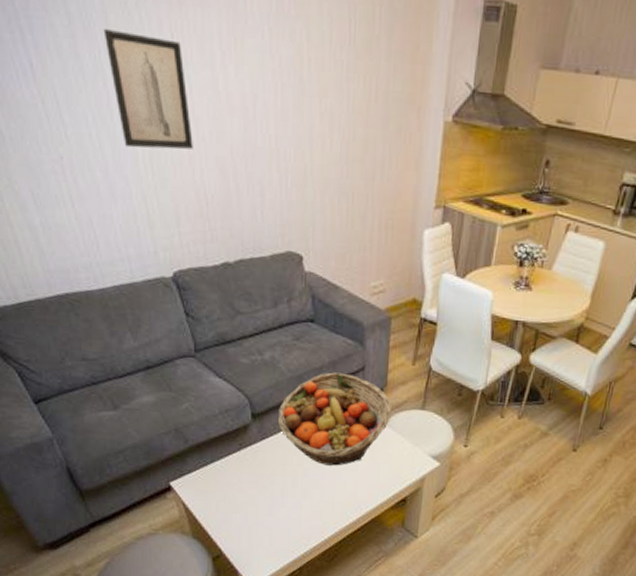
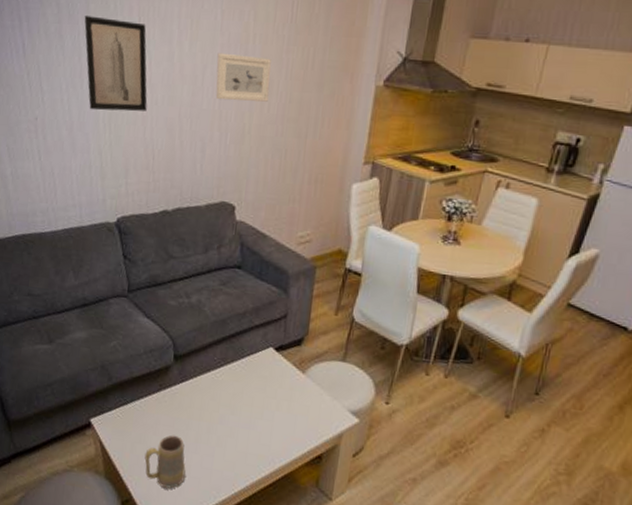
mug: none [231,491,274,541] -> present [144,435,186,489]
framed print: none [268,79,331,139] -> present [215,52,271,102]
fruit basket: present [277,372,391,466] -> none [198,318,312,415]

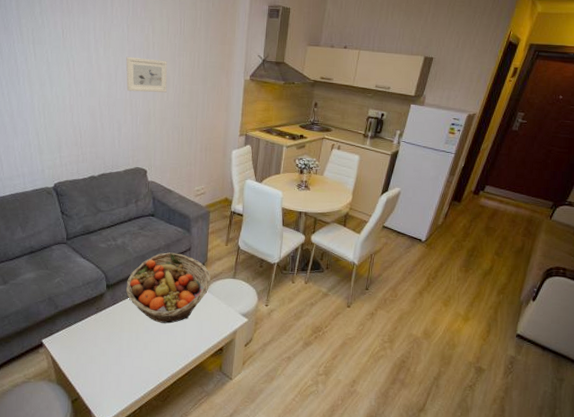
wall art: present [84,16,148,112] -> none [17,28,73,102]
mug: present [144,435,186,489] -> none [88,345,121,386]
fruit basket: none [198,318,312,415] -> present [125,252,211,324]

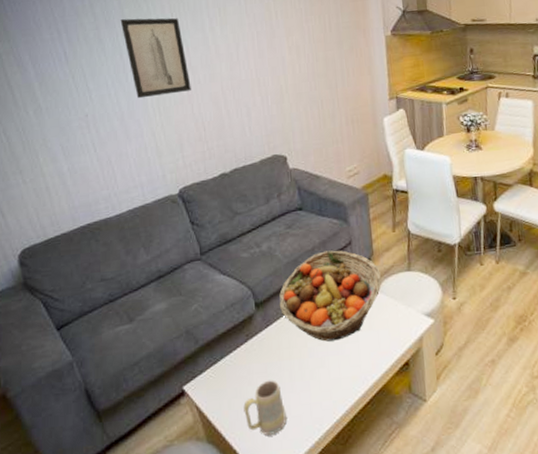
wall art: none [17,28,73,102] -> present [120,18,191,99]
mug: none [88,345,121,386] -> present [243,380,286,435]
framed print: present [126,56,168,93] -> none [247,28,298,70]

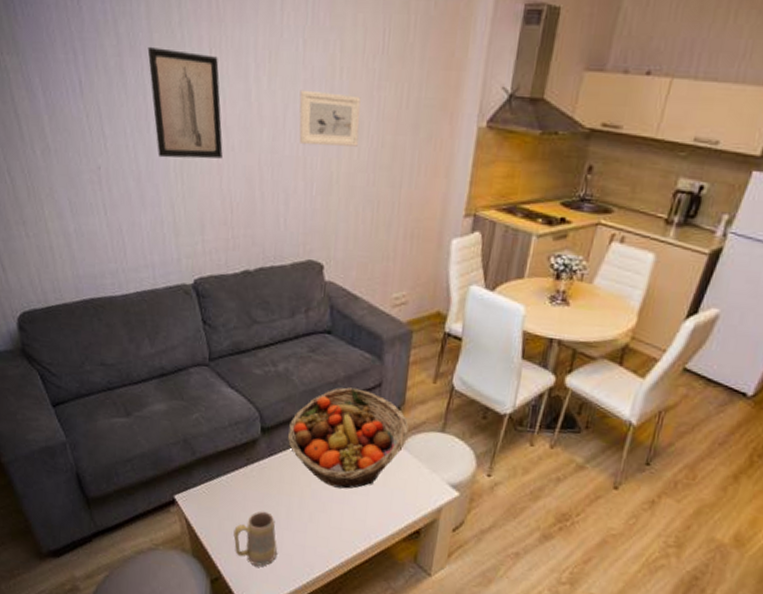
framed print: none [247,28,298,70] -> present [299,89,361,147]

